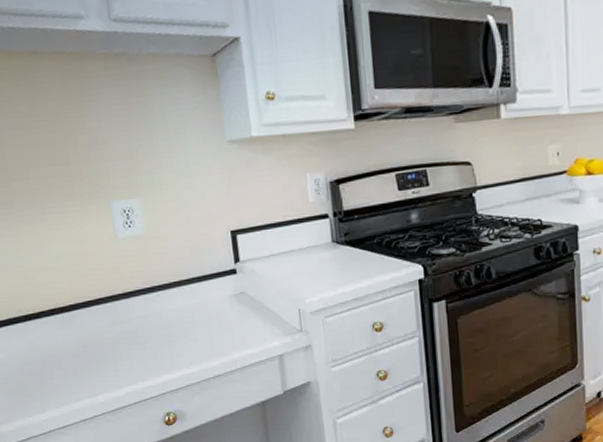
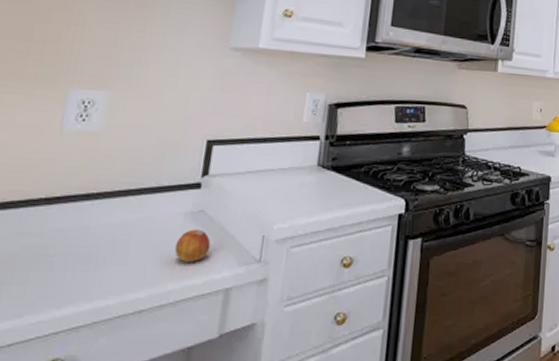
apple: none [229,308,258,336] -> present [174,229,211,263]

